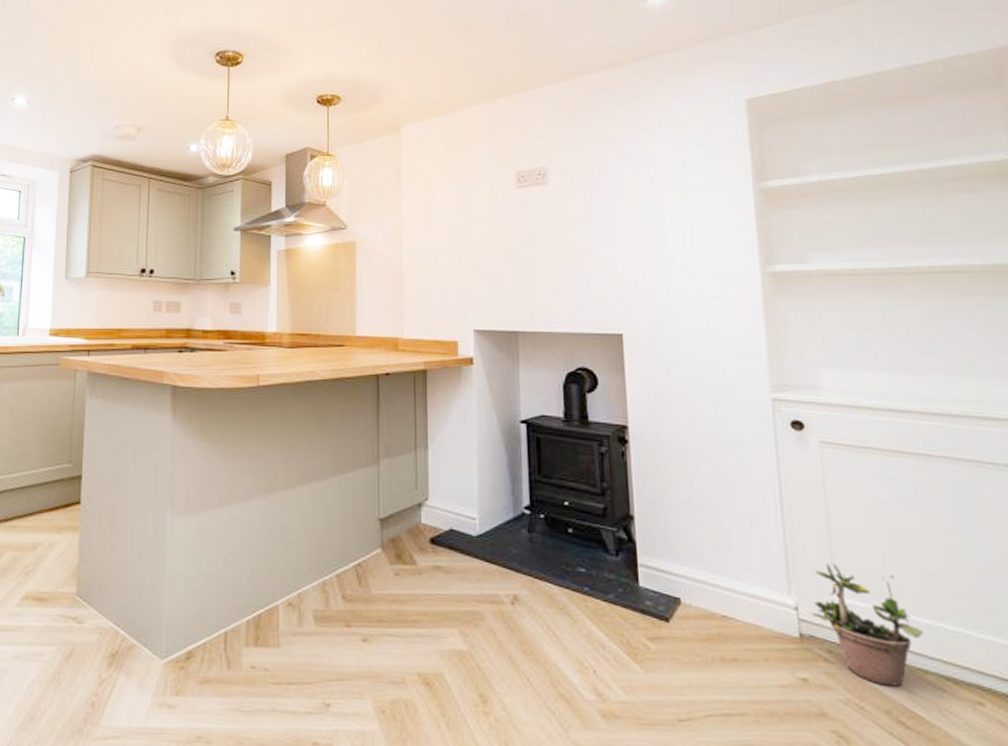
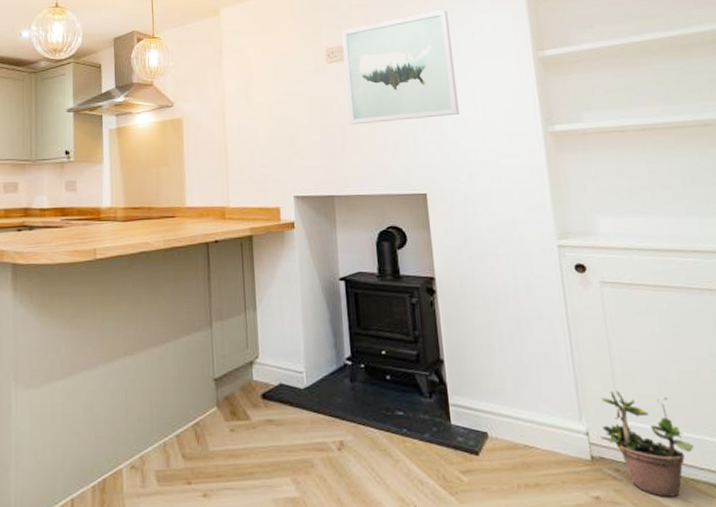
wall art: none [534,132,664,256] -> present [342,9,460,125]

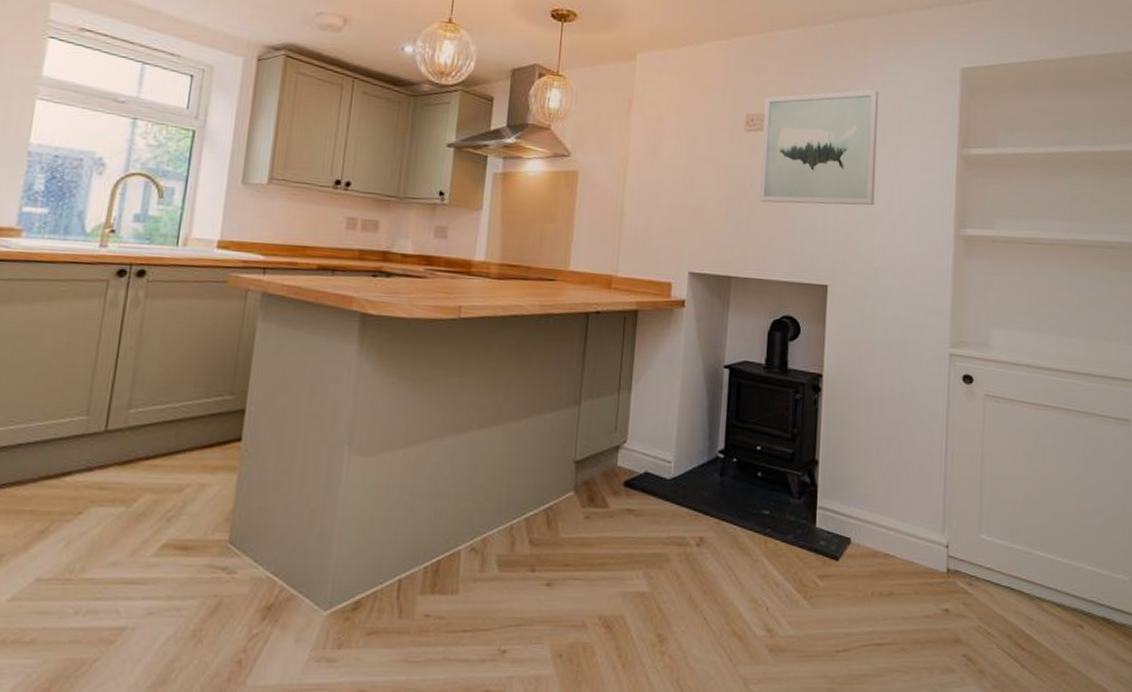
potted plant: present [600,390,694,497] -> none [959,505,1045,613]

